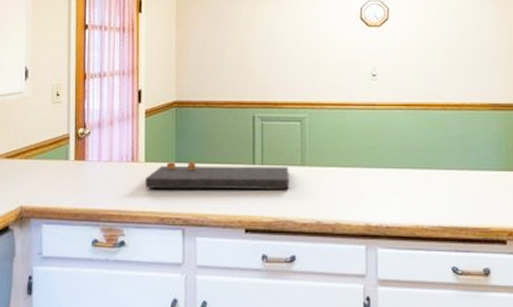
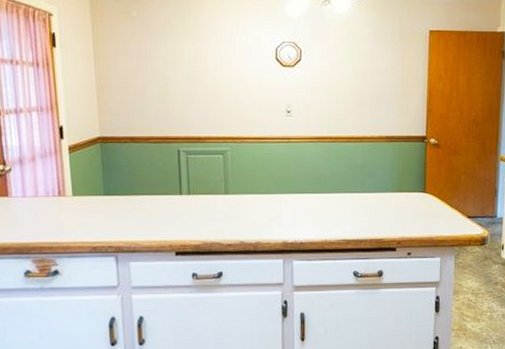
cutting board: present [145,161,289,190] -> none [74,194,214,220]

